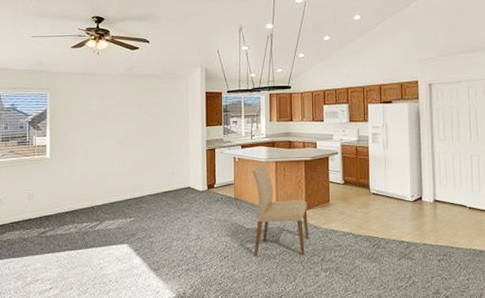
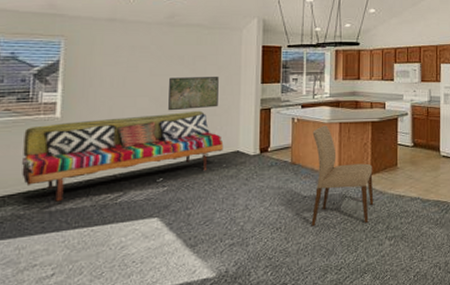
sofa: none [23,151,177,228] -> present [21,110,224,202]
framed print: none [131,121,171,152] -> present [168,77,219,111]

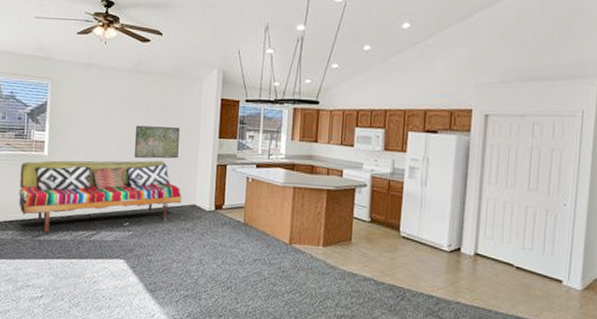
chair: present [311,125,374,227] -> none [260,188,325,296]

